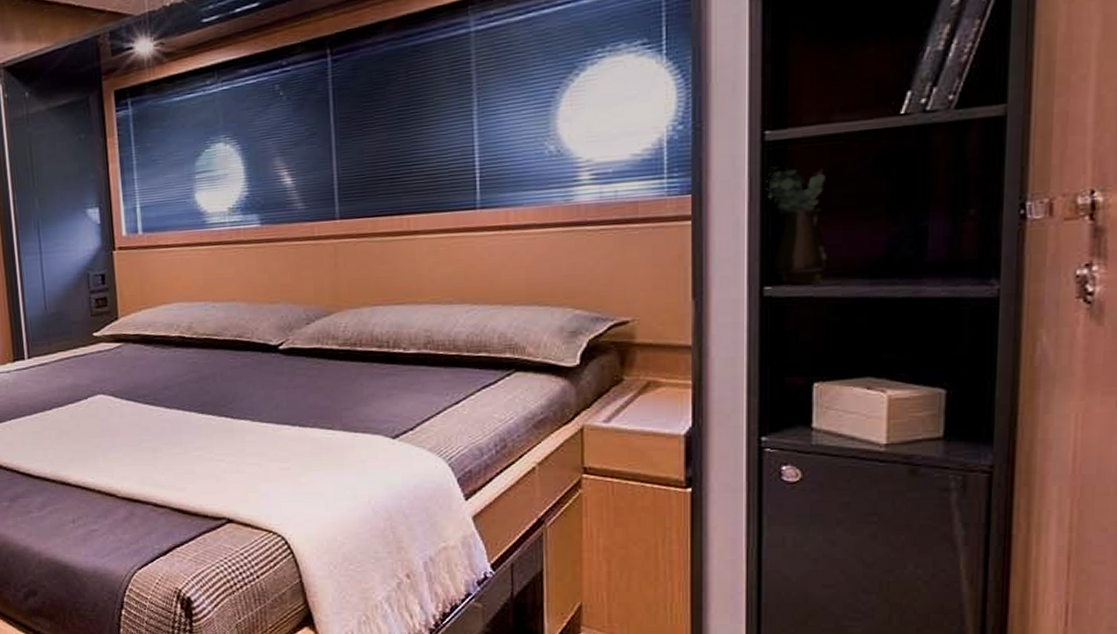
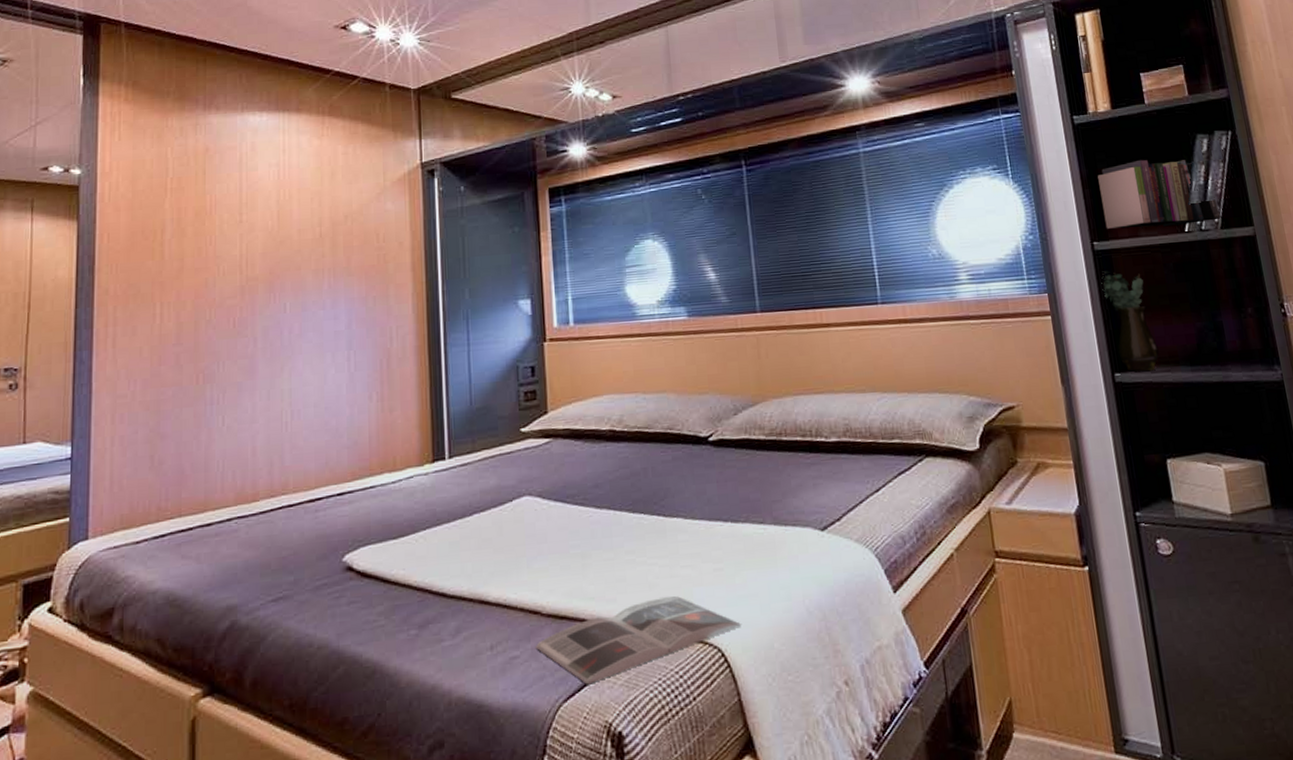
magazine: none [112,490,306,557] -> present [535,596,742,685]
books: none [786,18,959,115] -> present [1097,159,1221,230]

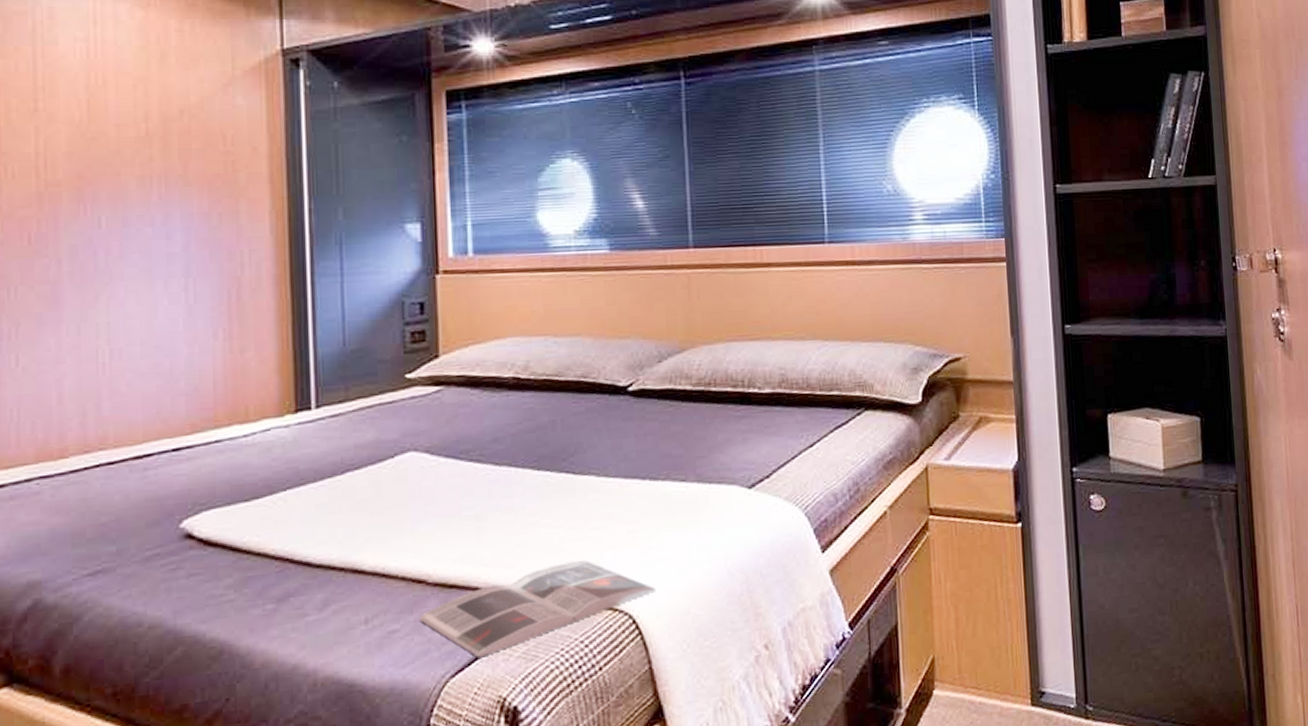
books: present [1097,159,1221,230] -> none [1067,97,1185,172]
vase: present [1101,271,1159,372] -> none [1060,216,1111,323]

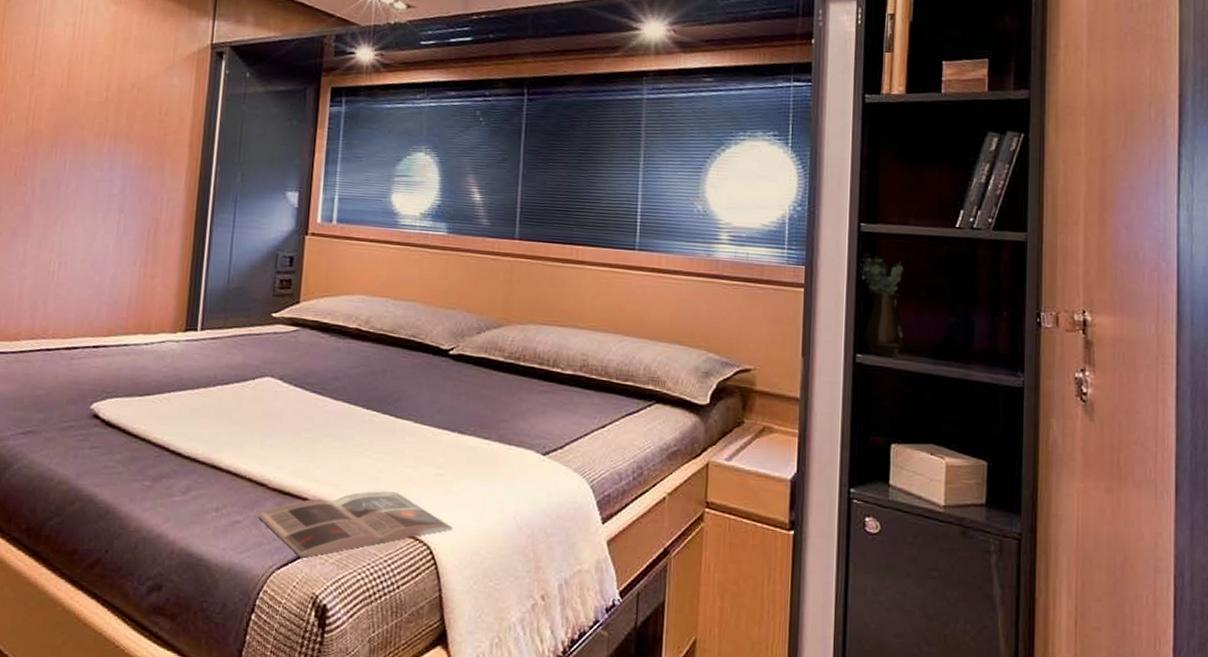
vase: none [1060,216,1111,323] -> present [860,253,905,357]

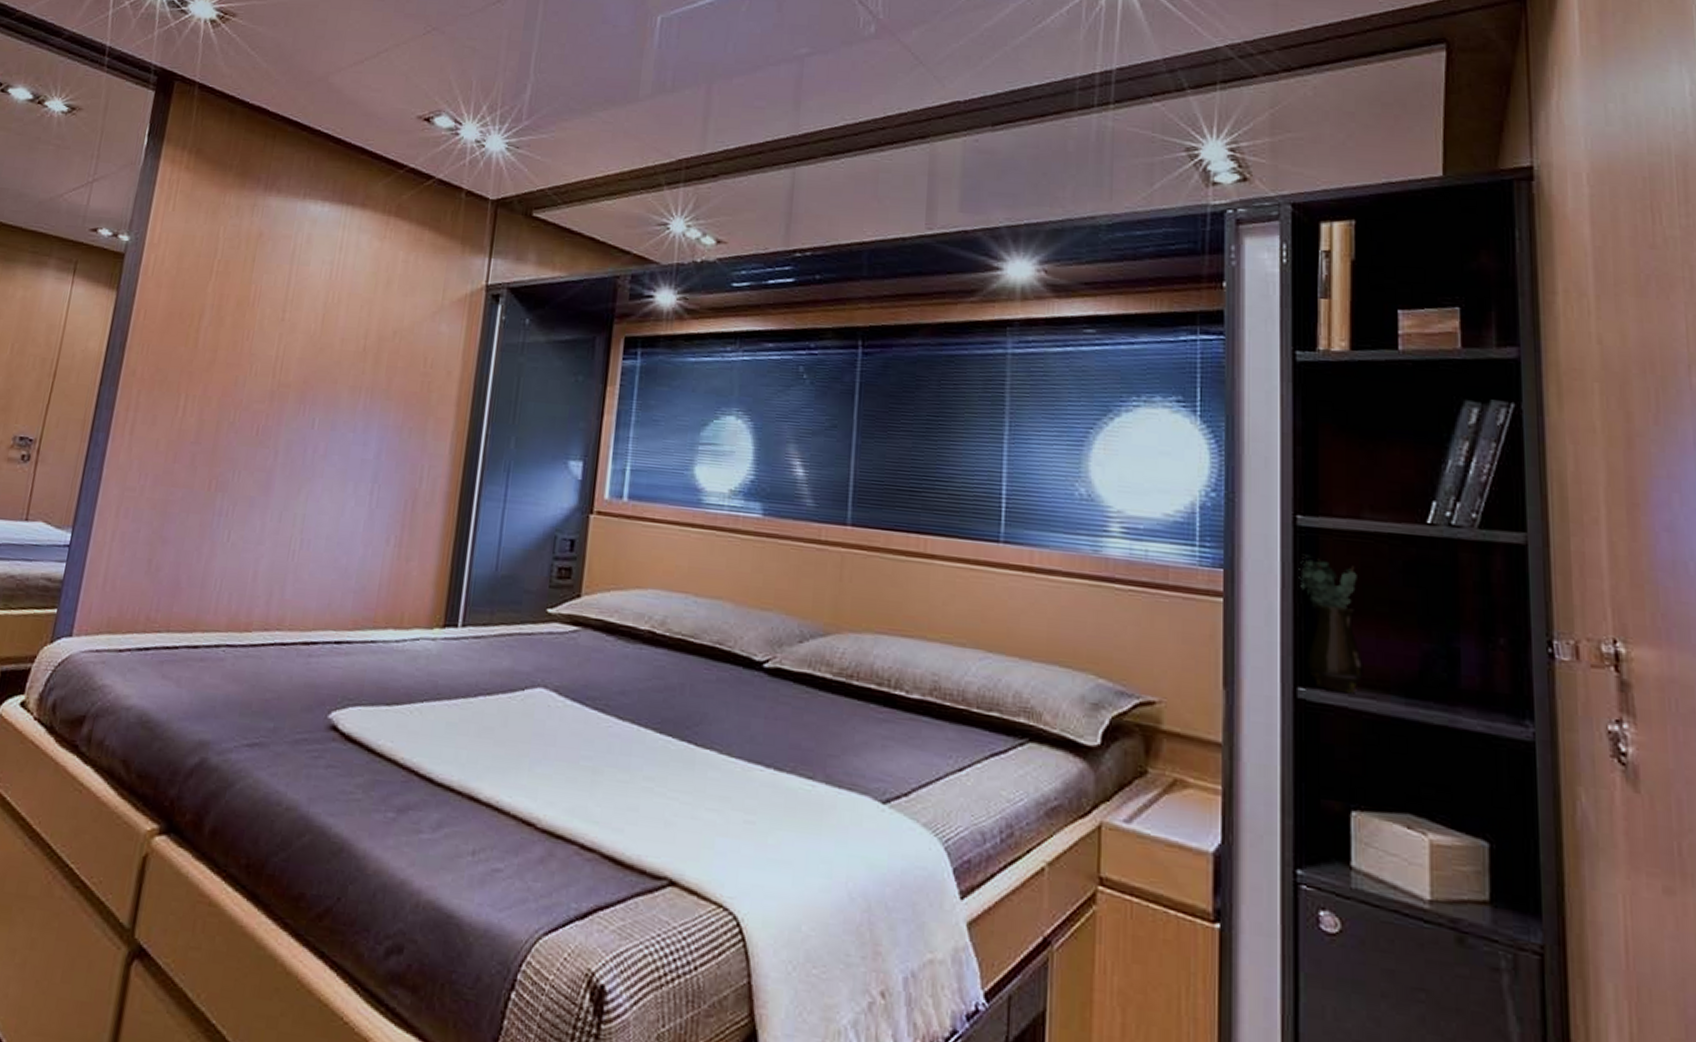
magazine: present [257,491,454,558] -> none [522,839,767,922]

